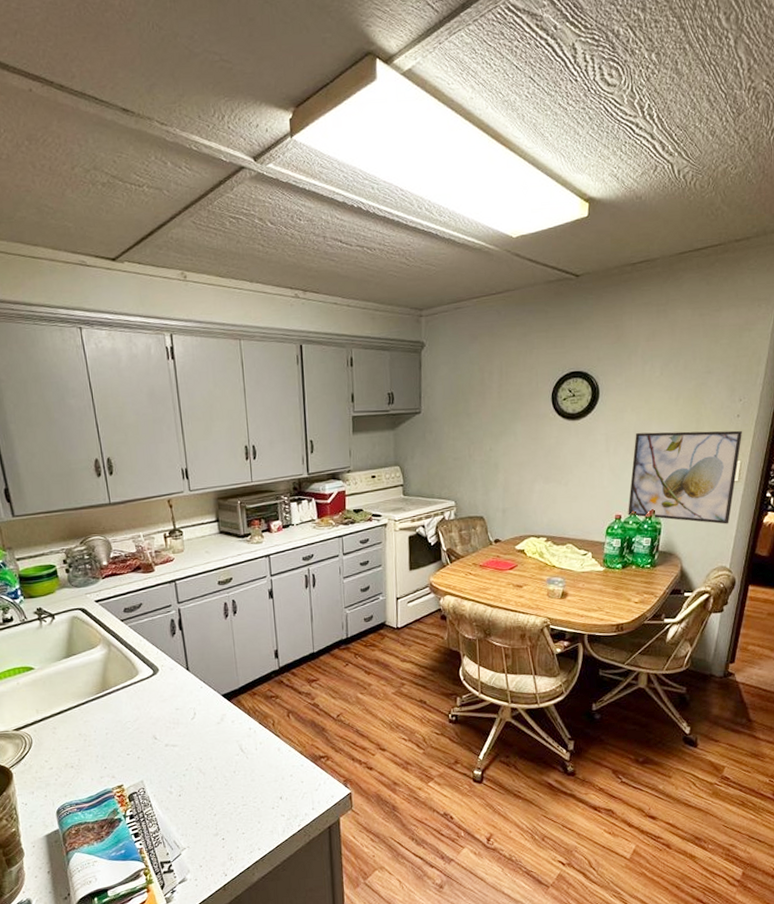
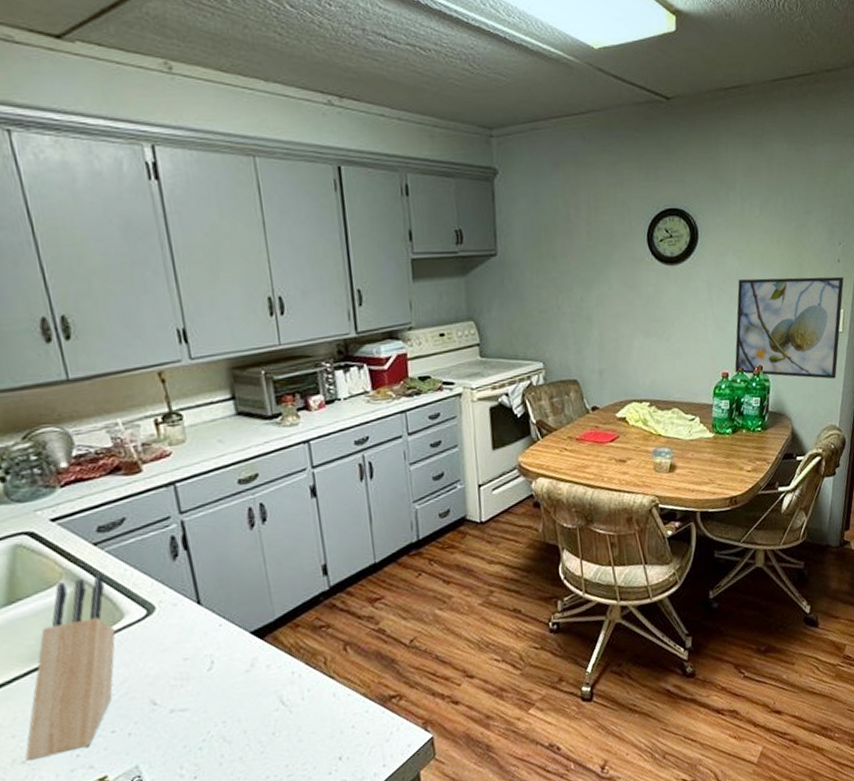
knife block: none [73,642,133,766] -> present [25,575,116,761]

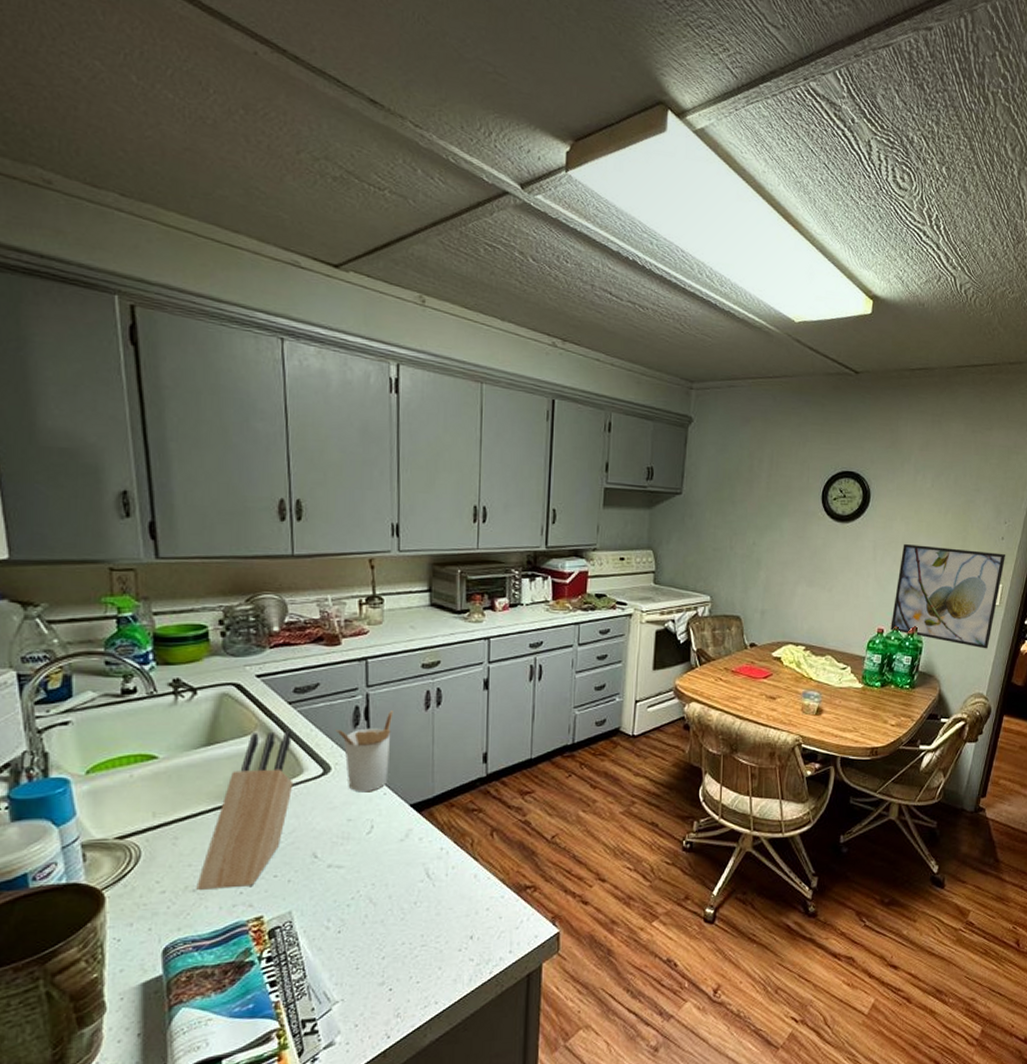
utensil holder: none [152,535,222,629] -> present [335,711,394,793]

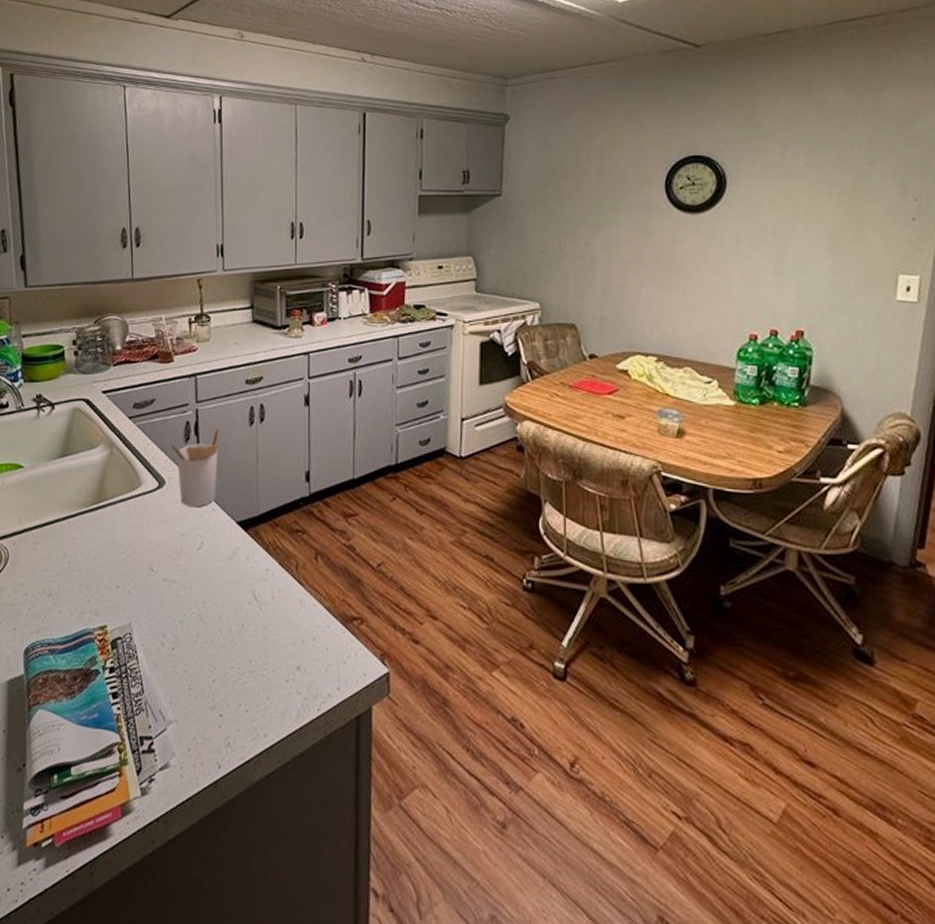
knife block: present [196,731,294,890] -> none [52,445,133,595]
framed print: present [890,544,1006,649] -> none [766,233,922,357]

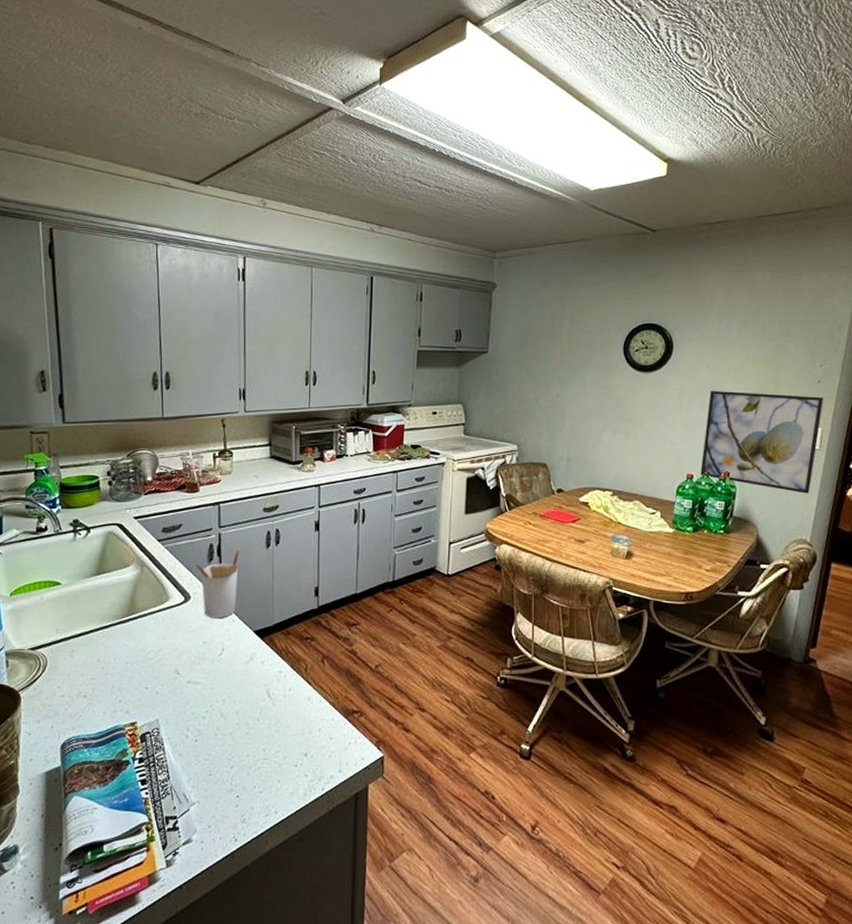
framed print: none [766,233,922,357] -> present [700,391,824,494]

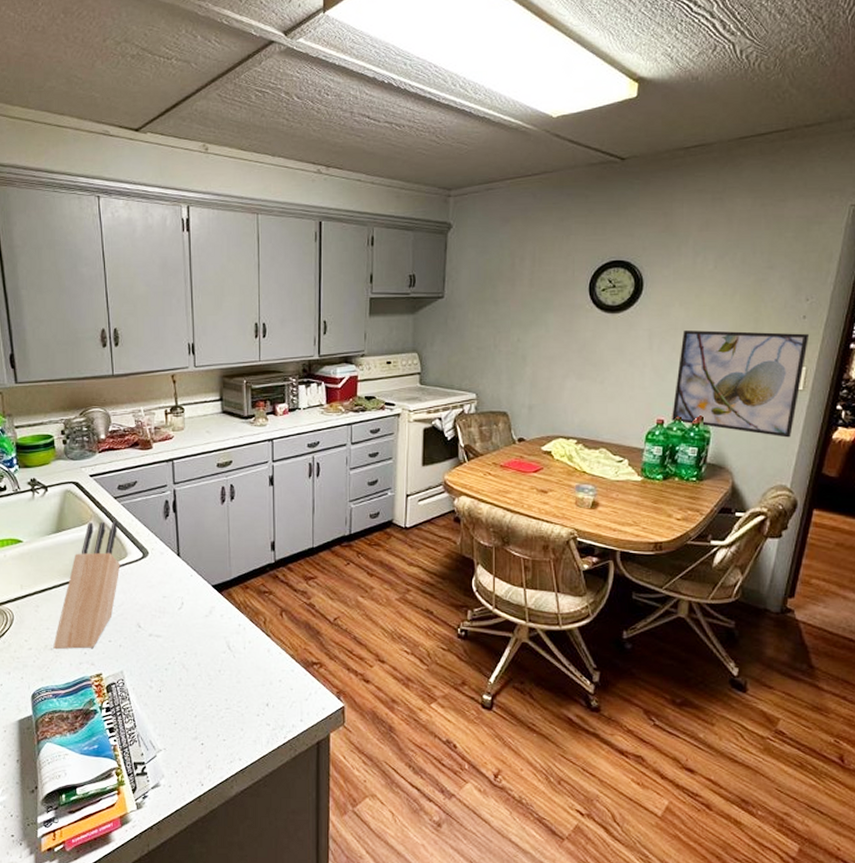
knife block: none [87,564,161,696] -> present [53,521,121,649]
utensil holder: present [194,548,241,619] -> none [151,504,196,574]

